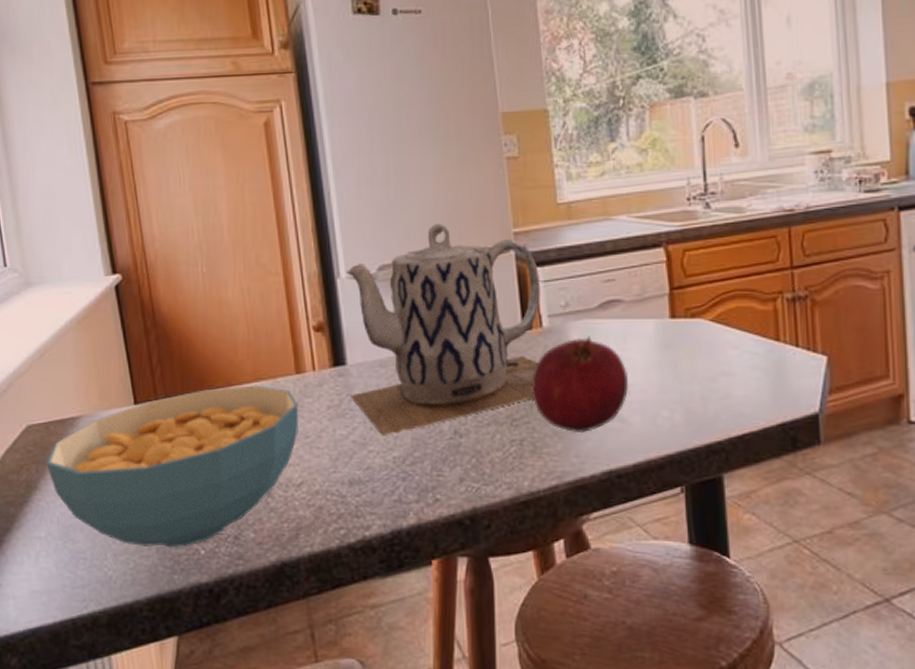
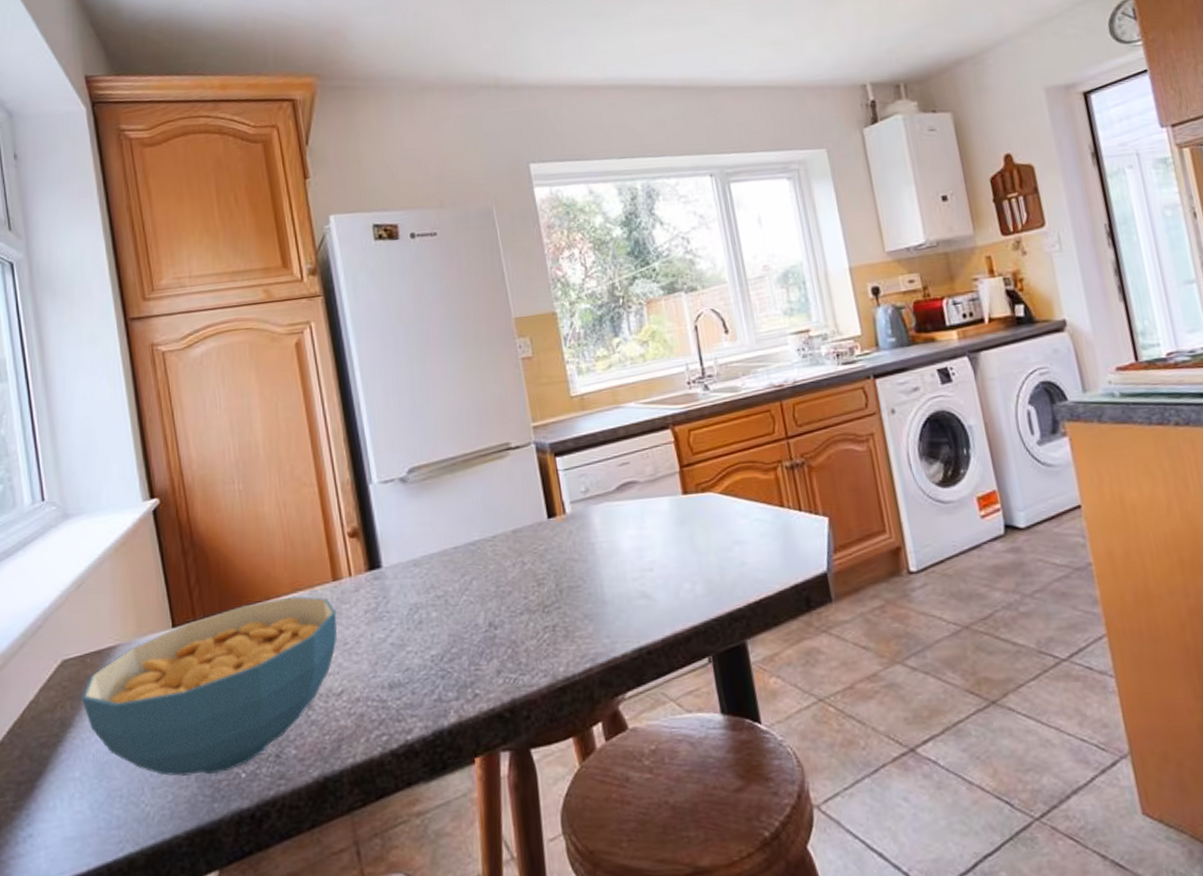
teapot: present [347,223,540,437] -> none [378,423,564,636]
fruit: present [531,336,628,434] -> none [559,518,651,614]

